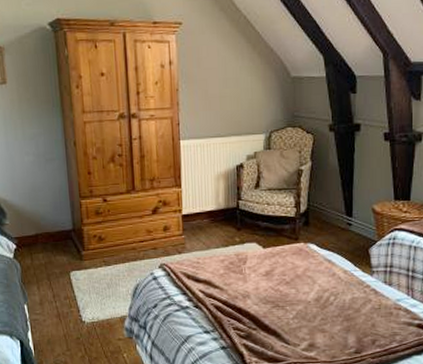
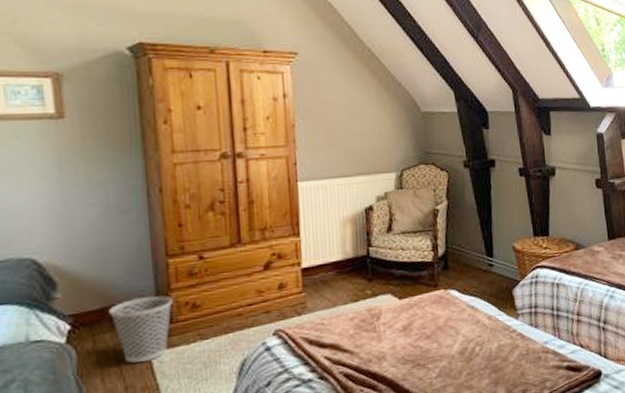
wastebasket: none [41,228,85,278] -> present [109,295,173,363]

